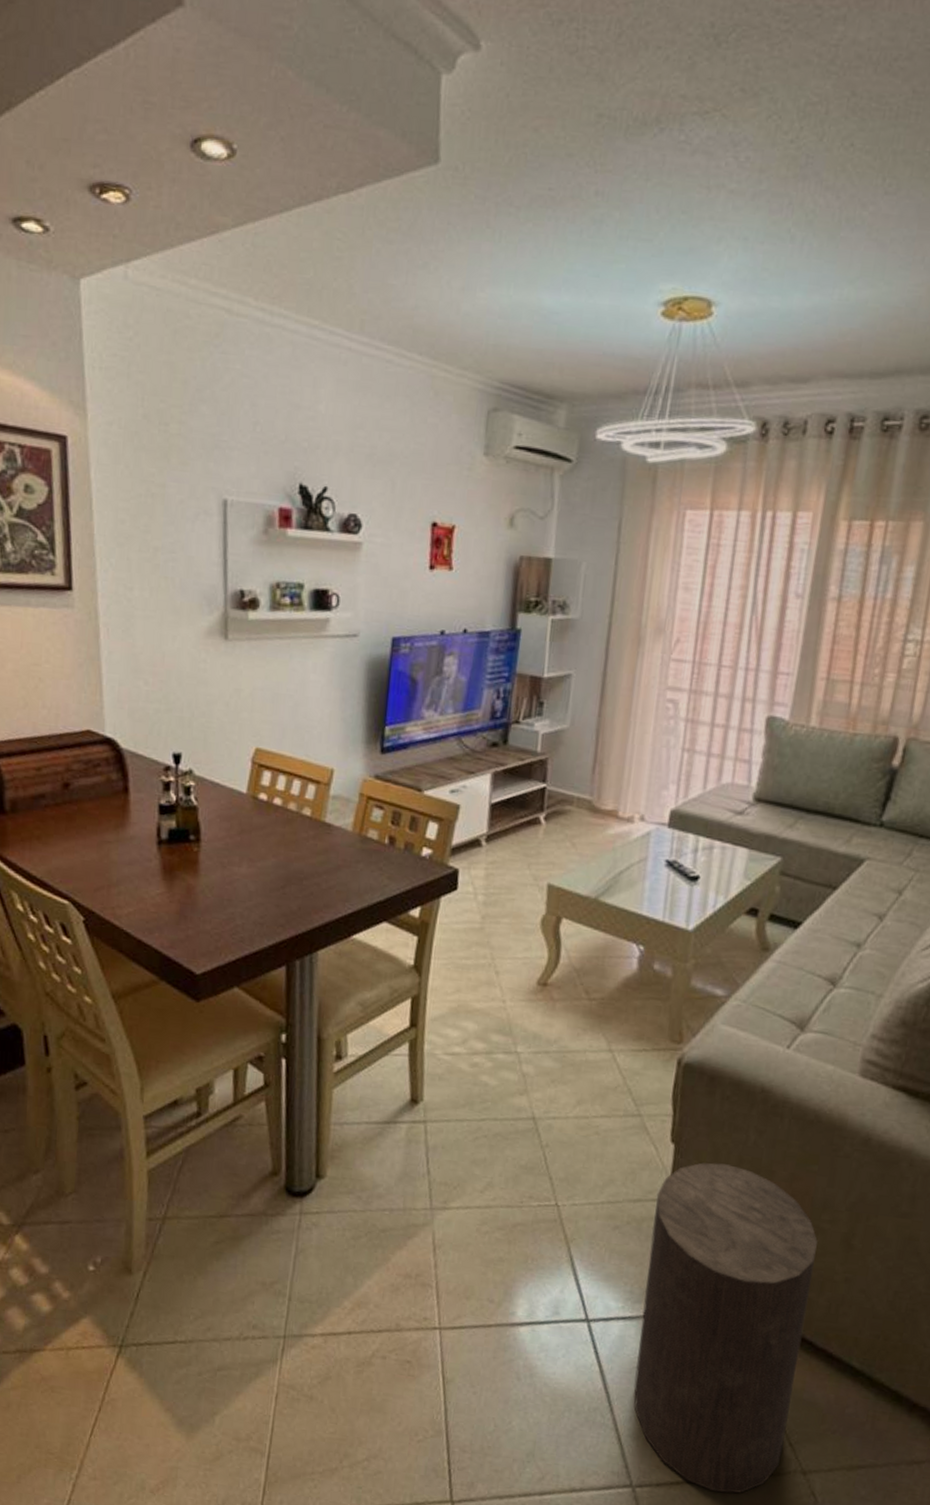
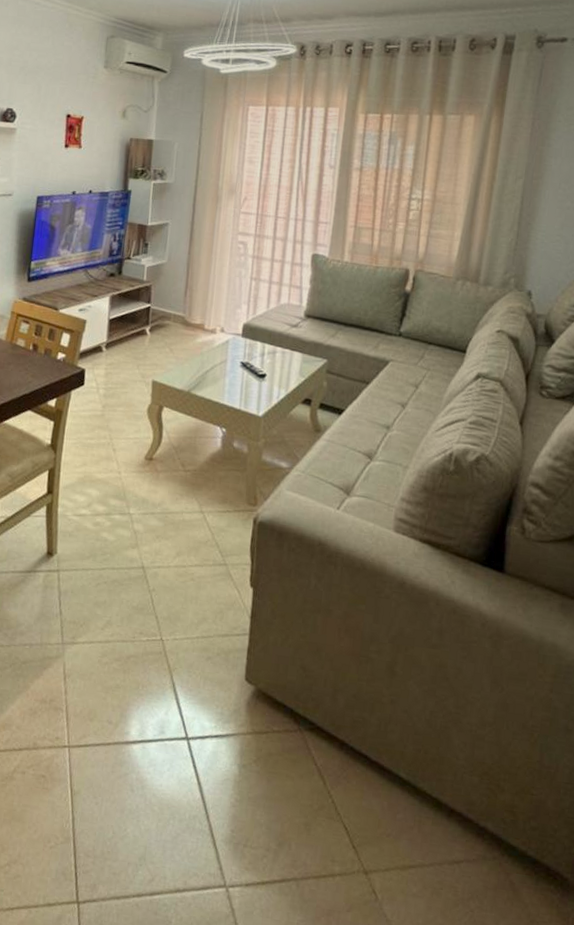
stool: present [633,1162,818,1493] -> none [225,603,368,892]

